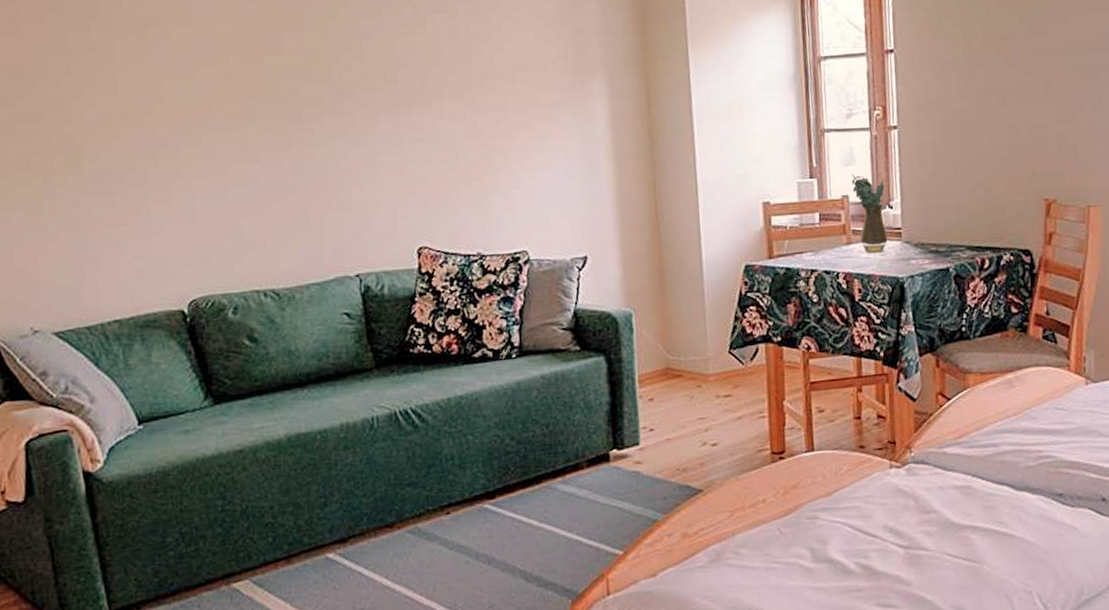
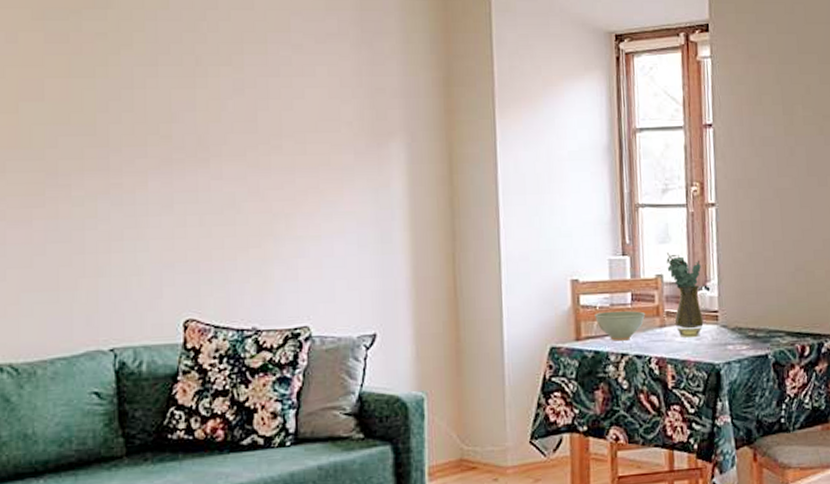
bowl: none [785,229,833,258] -> present [595,310,646,341]

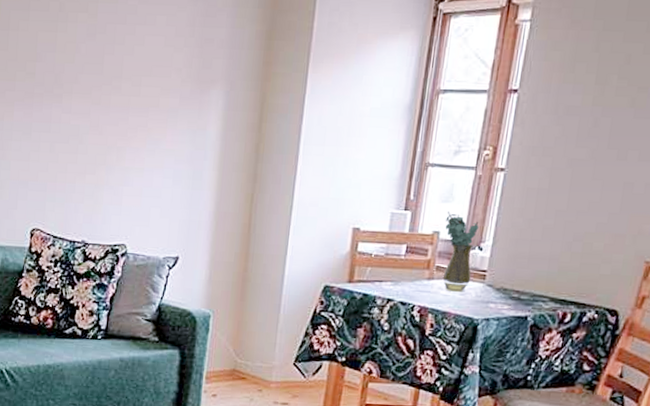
bowl: present [595,310,646,341] -> none [369,259,417,288]

